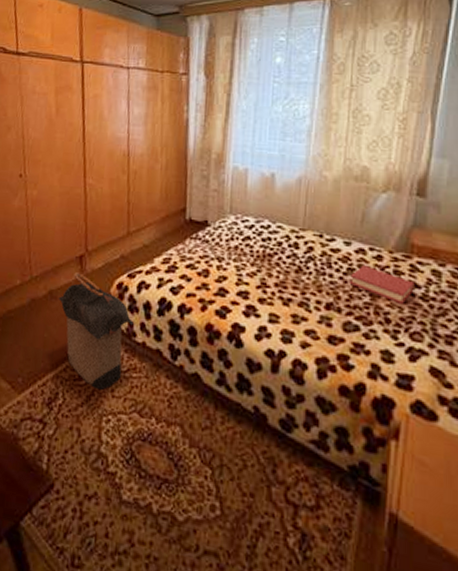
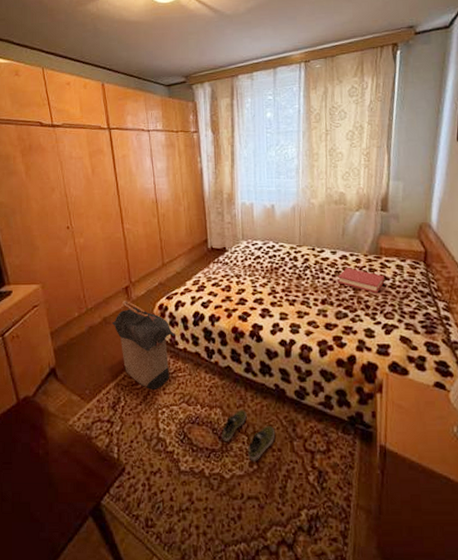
shoe: none [177,433,249,505] -> present [221,410,276,461]

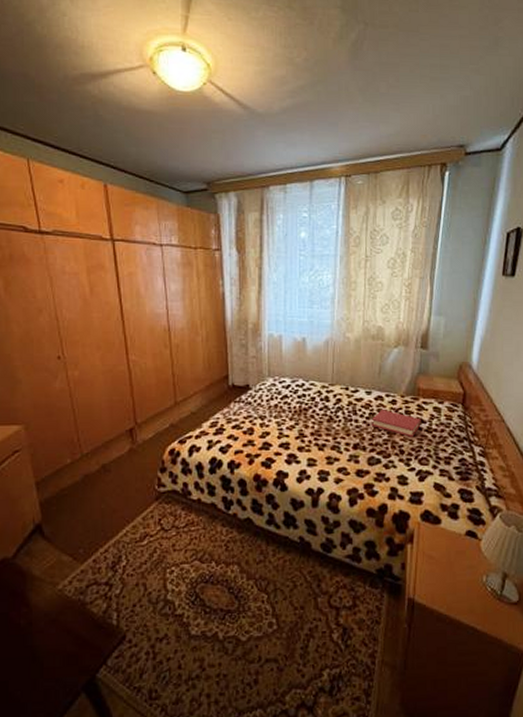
laundry hamper: present [112,301,175,391] -> none [113,445,188,547]
shoe: present [221,410,276,461] -> none [238,566,298,621]

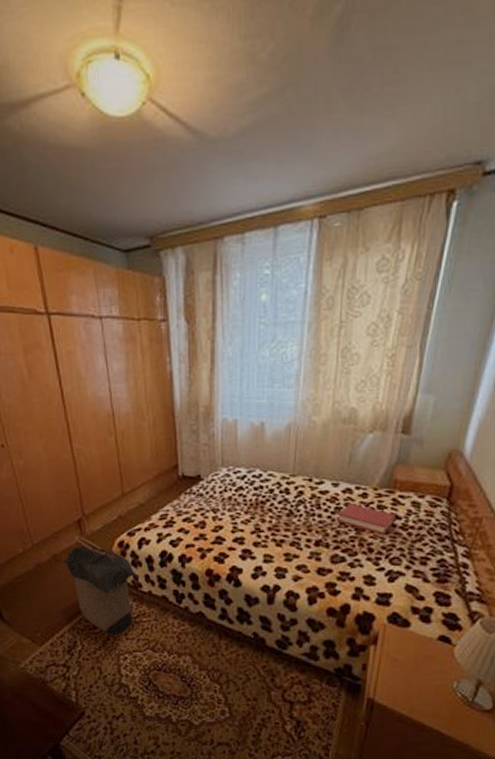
laundry hamper: none [113,445,188,547] -> present [63,536,138,636]

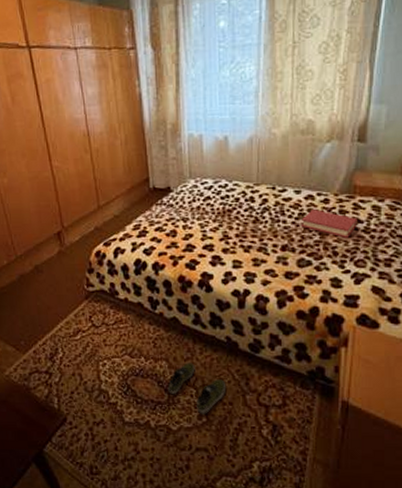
laundry hamper: present [63,536,138,636] -> none [45,247,115,342]
shoe: none [190,658,251,710] -> present [167,363,227,414]

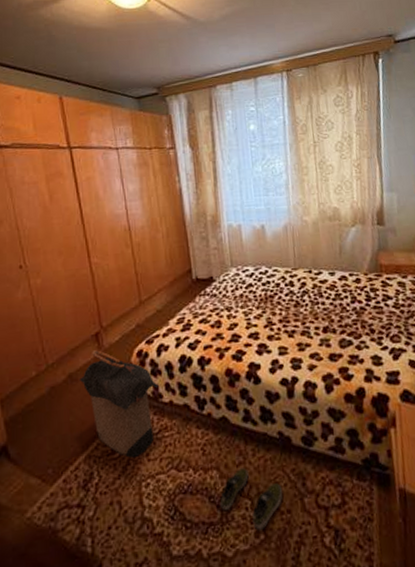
laundry hamper: none [45,247,115,342] -> present [80,350,159,459]
hardback book: present [302,209,358,238] -> none [338,289,388,315]

